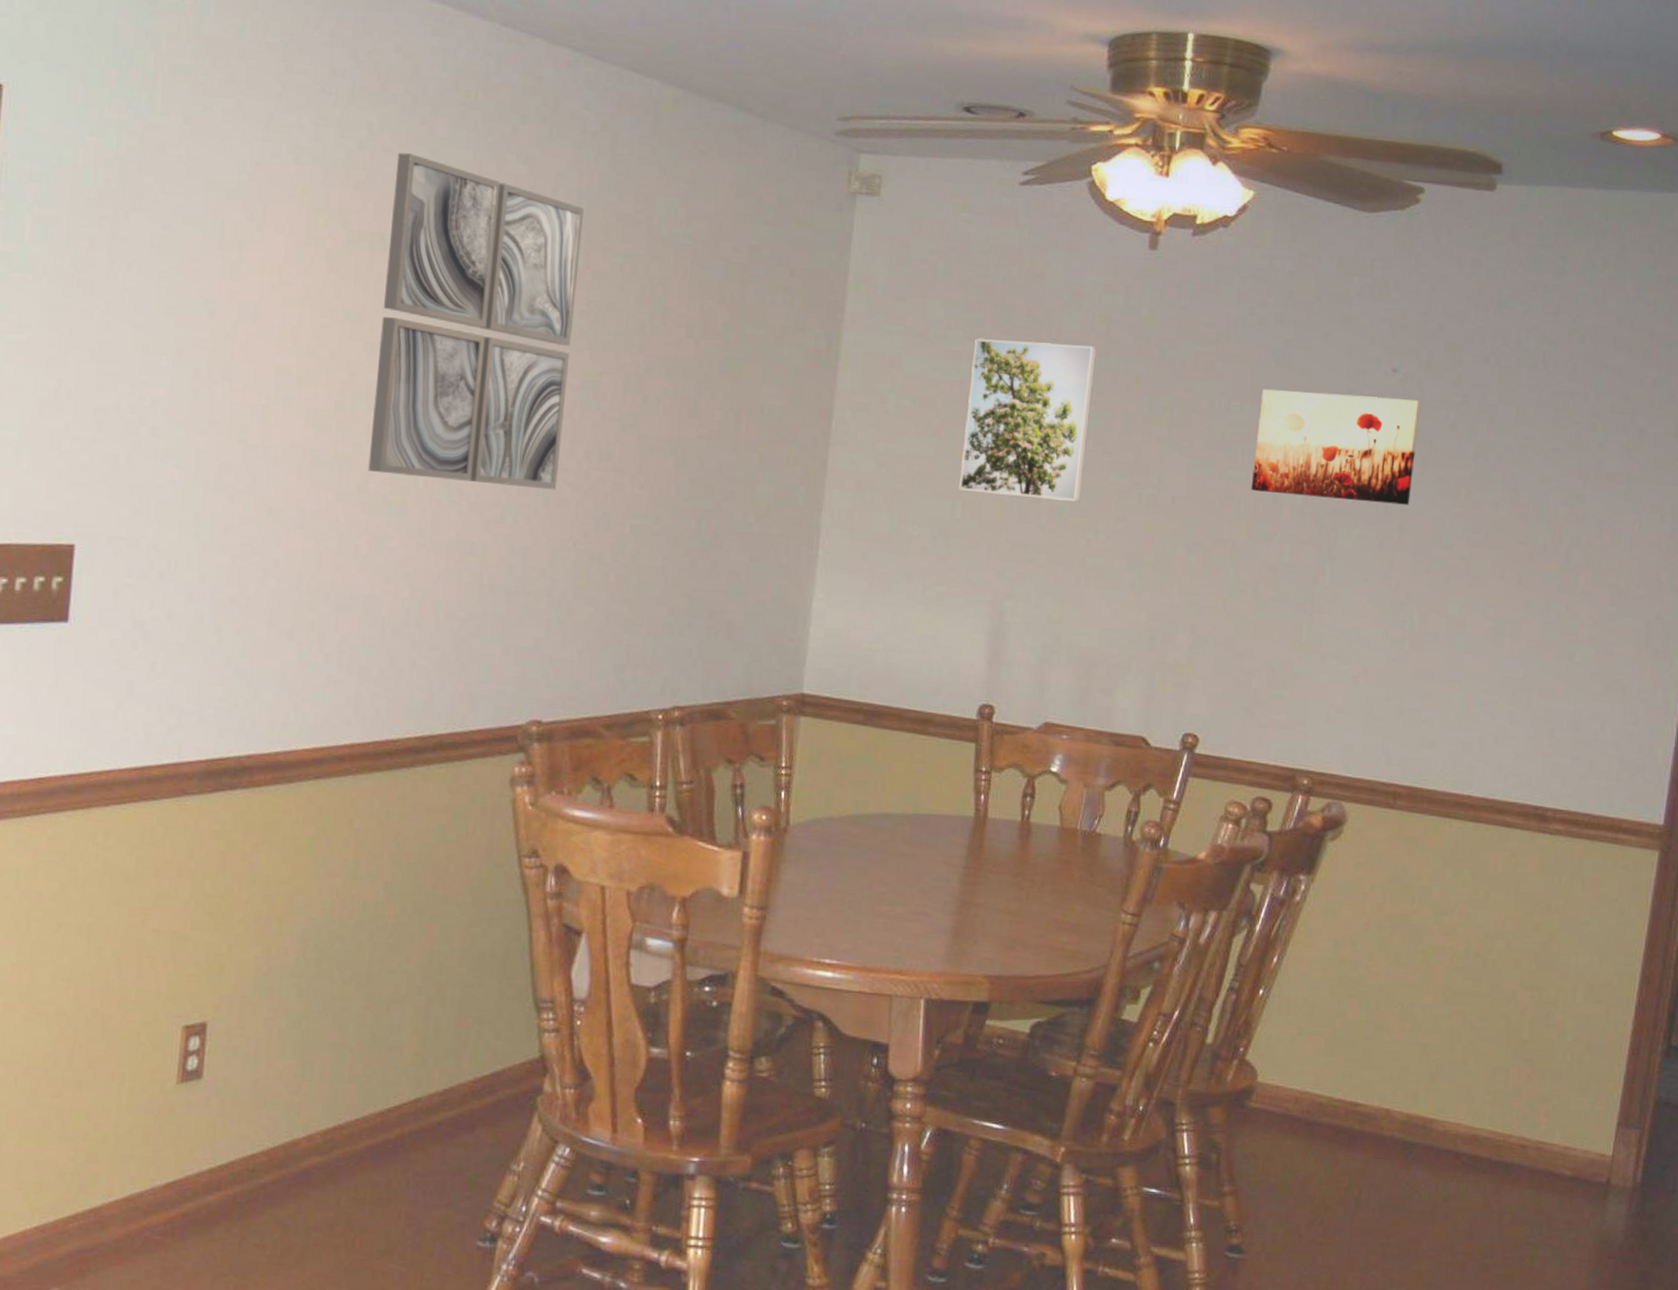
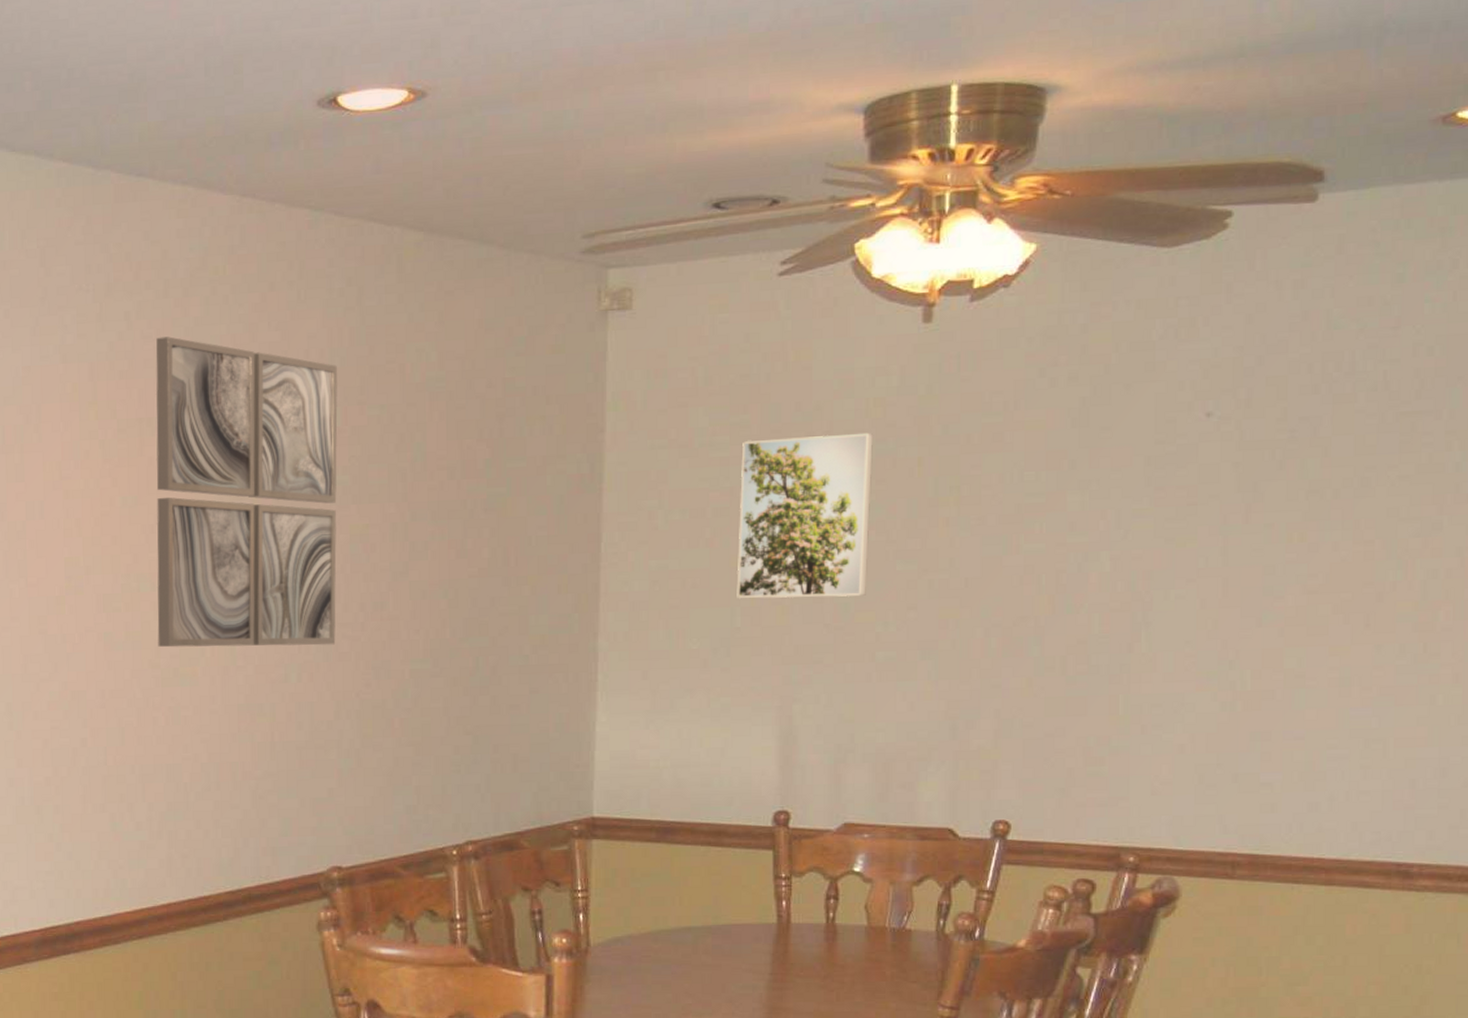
wall art: present [1251,389,1421,505] -> none [1052,443,1241,562]

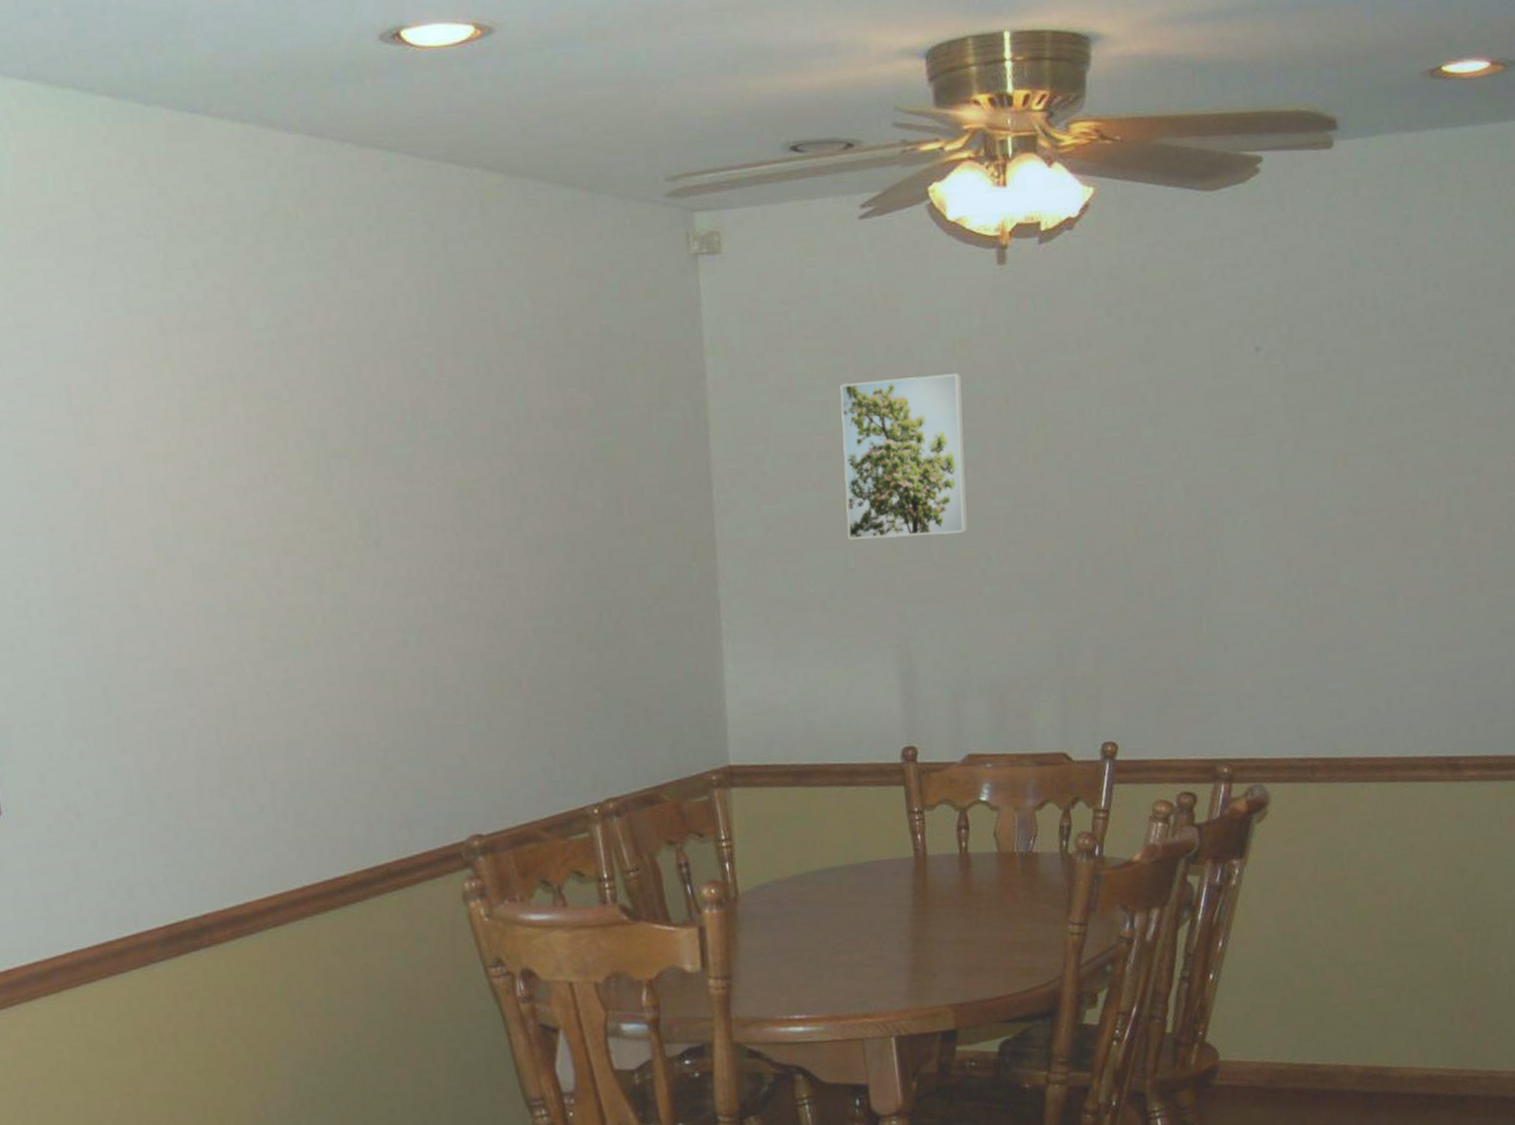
wall art: present [156,336,338,647] -> none [230,286,454,617]

